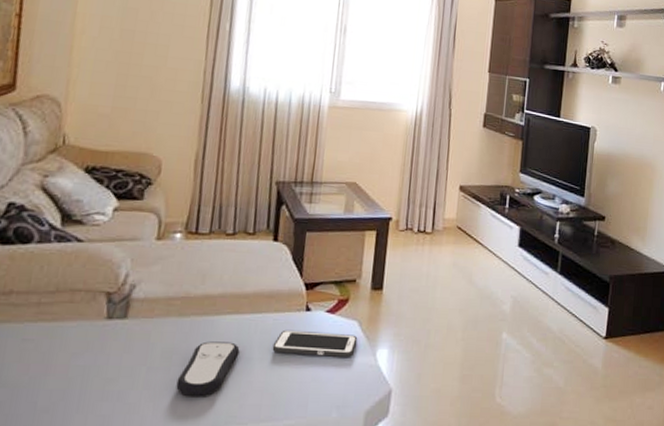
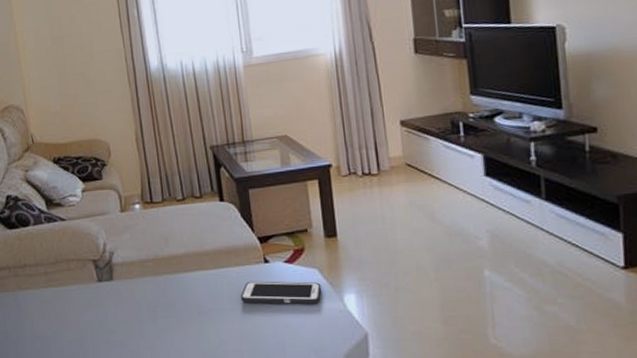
remote control: present [176,341,240,396] -> none [164,295,212,343]

